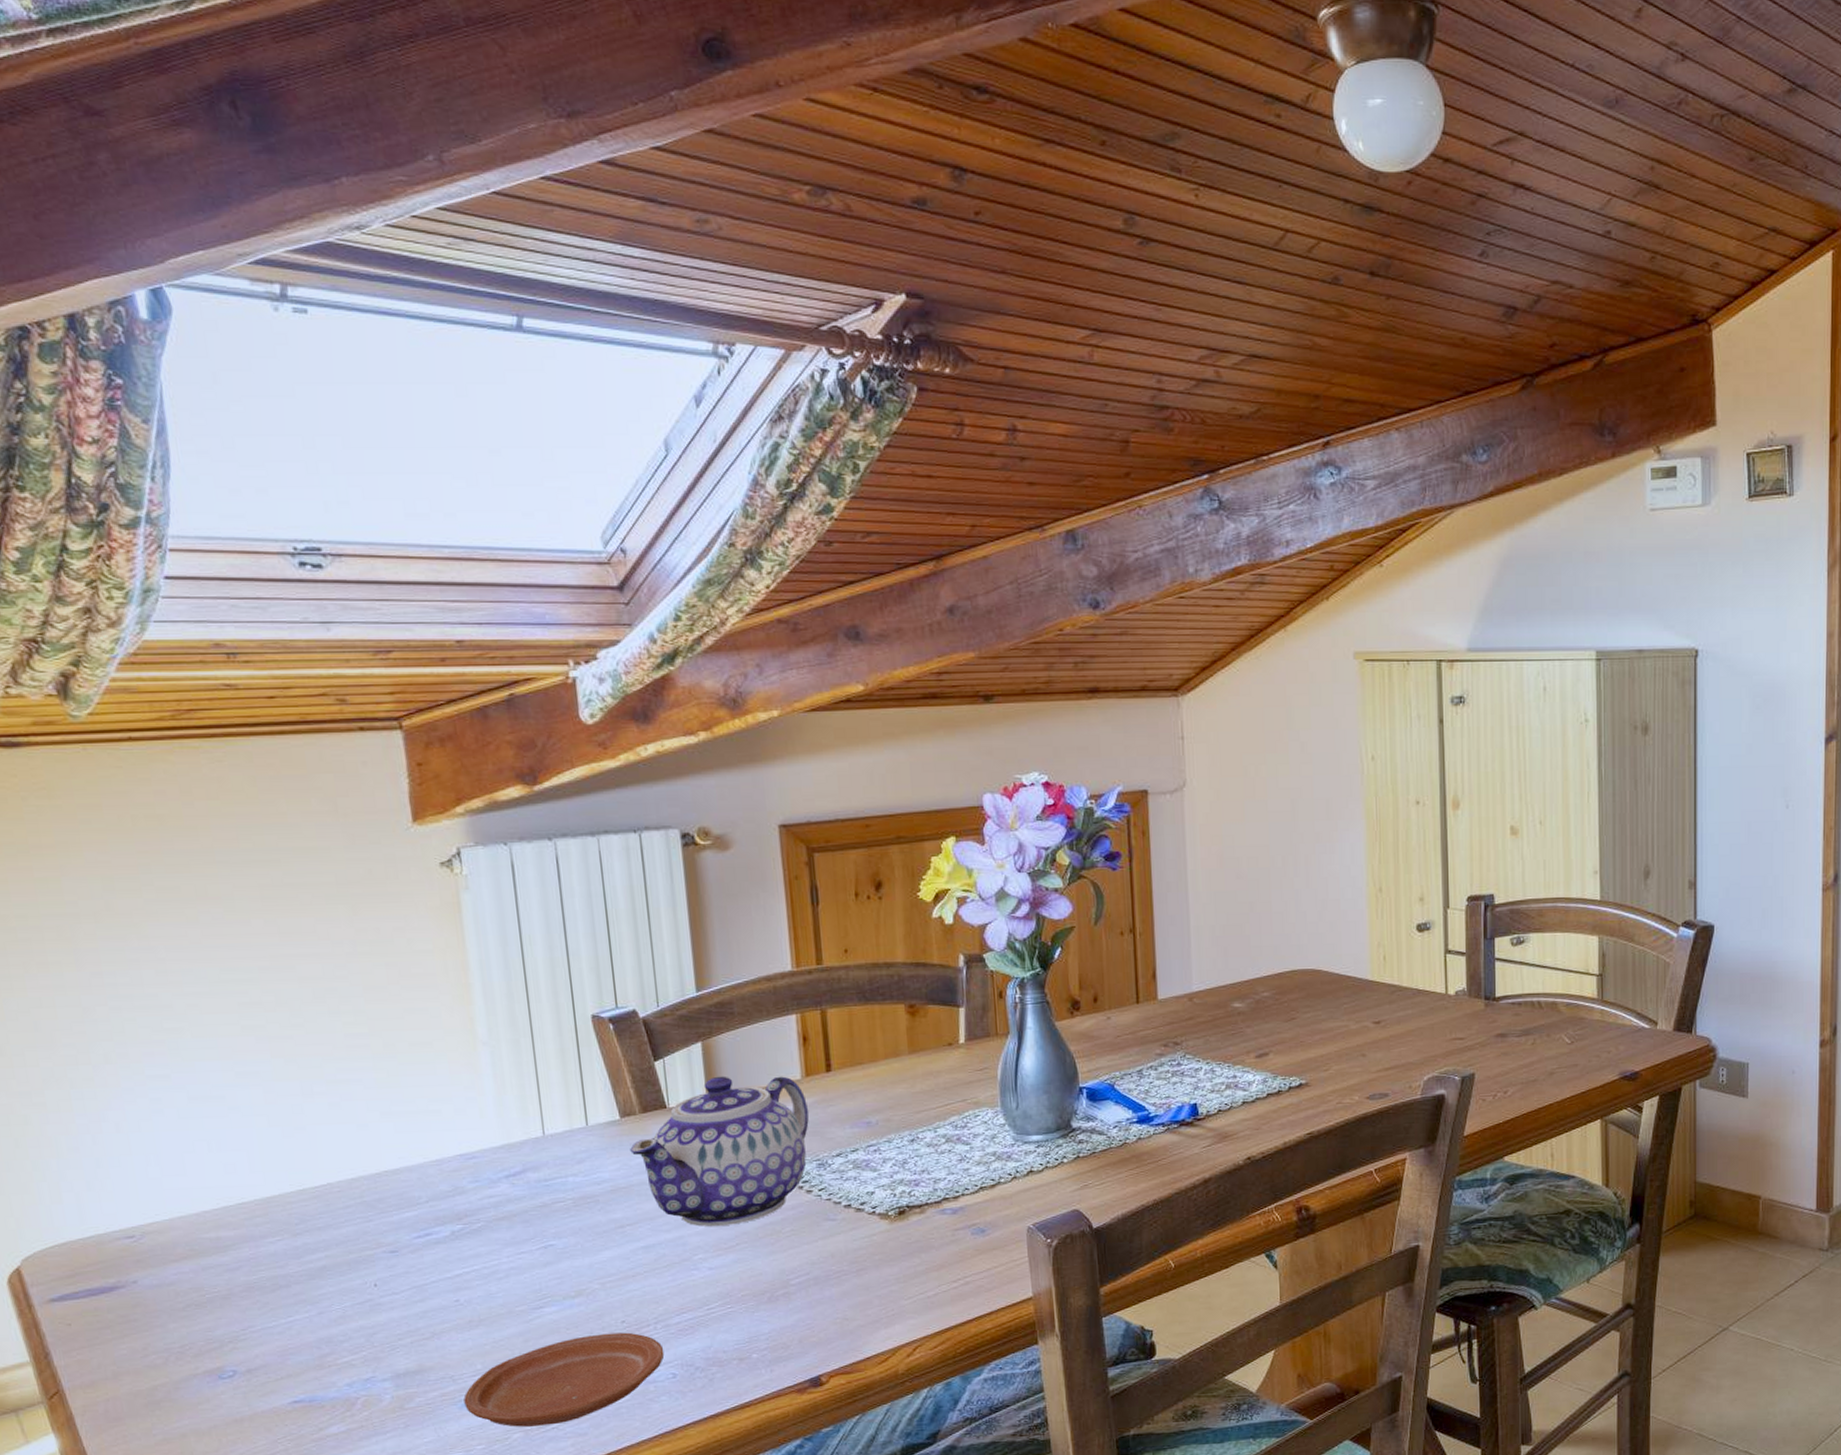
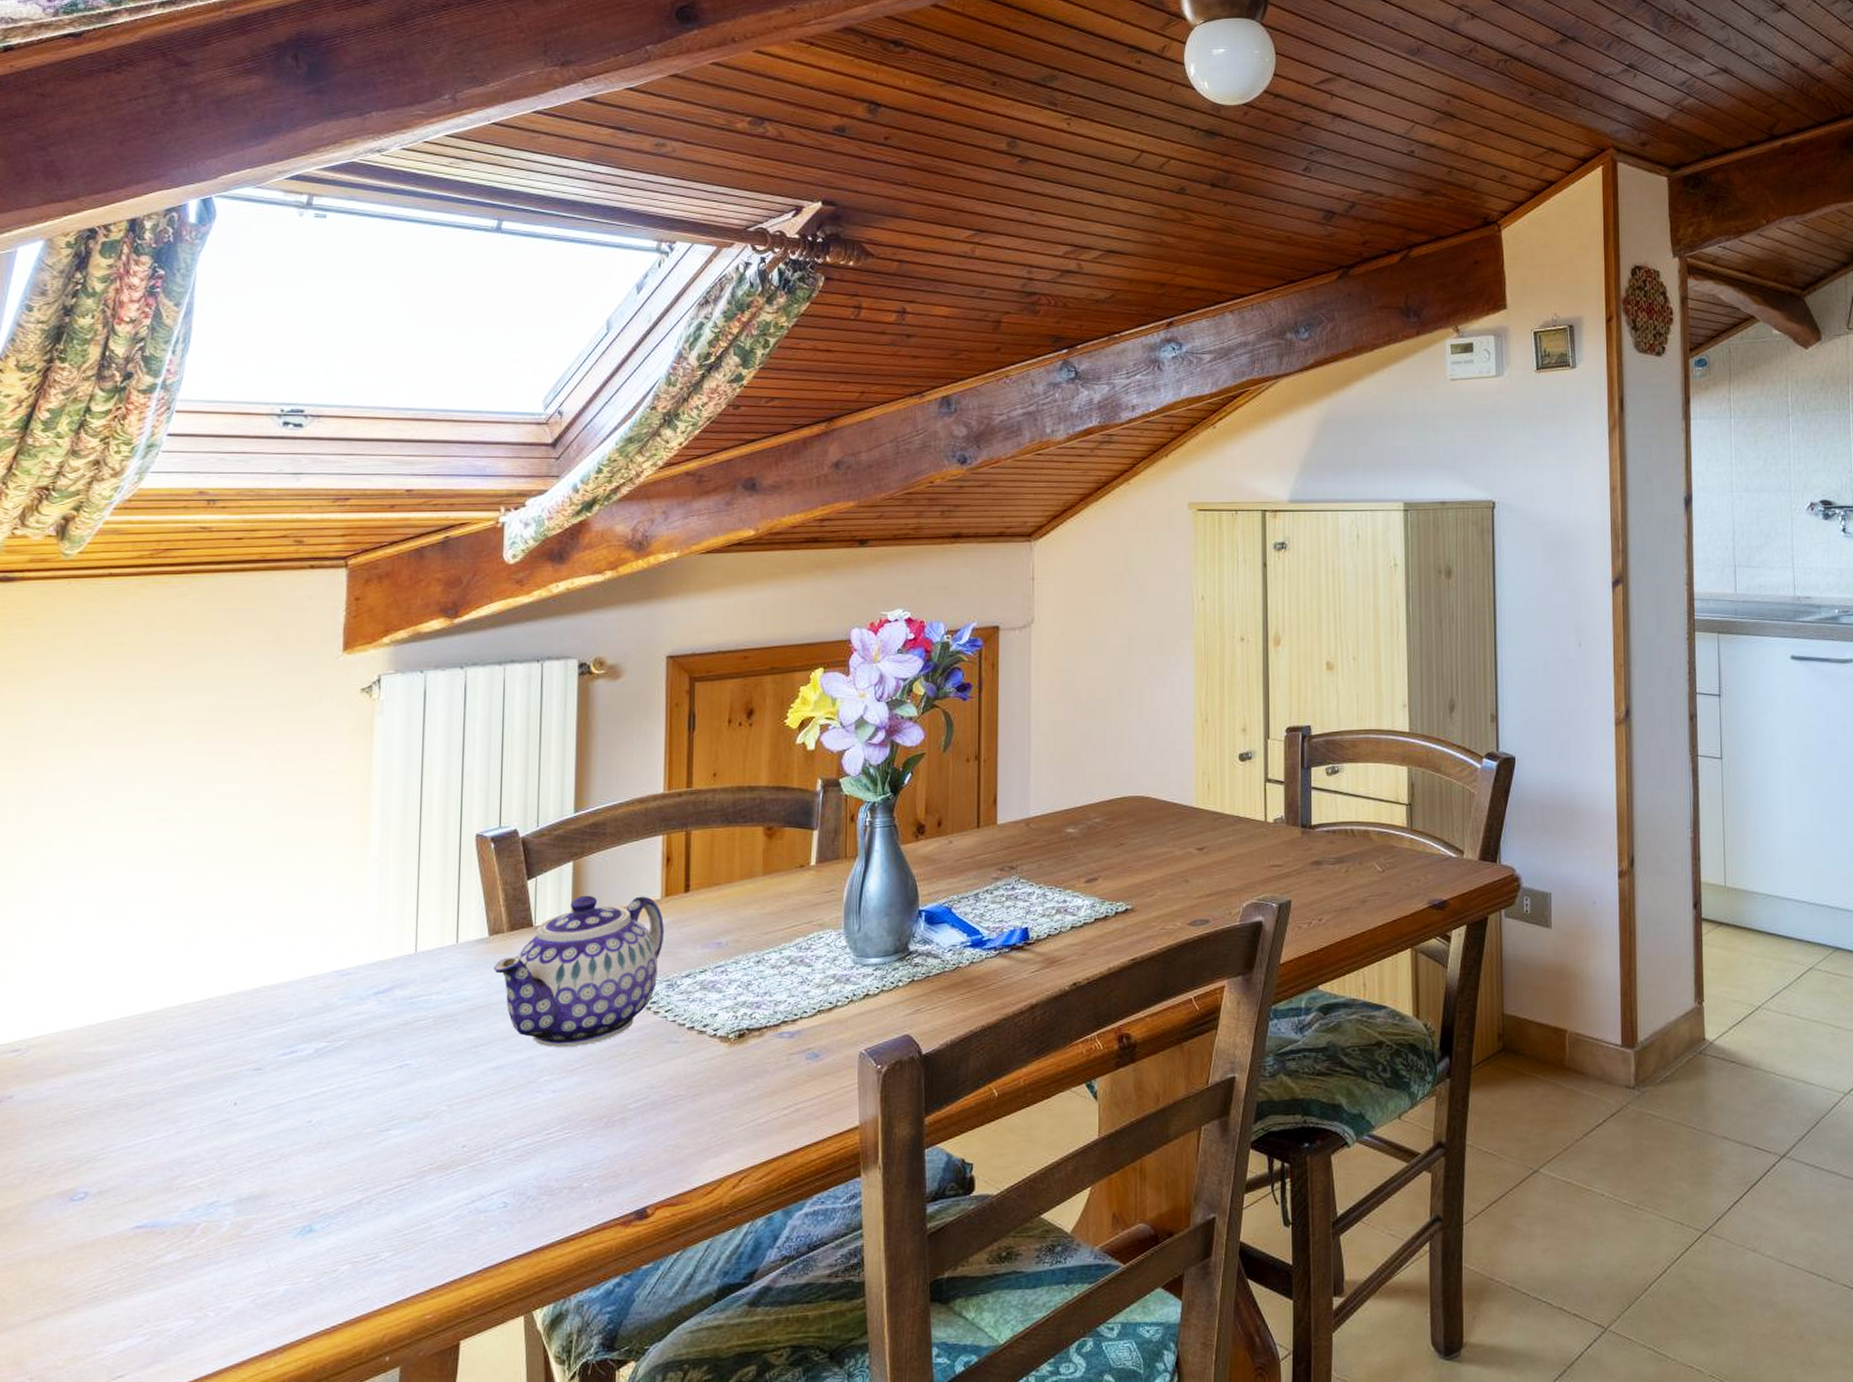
plate: present [463,1332,665,1427] -> none [299,1157,499,1258]

